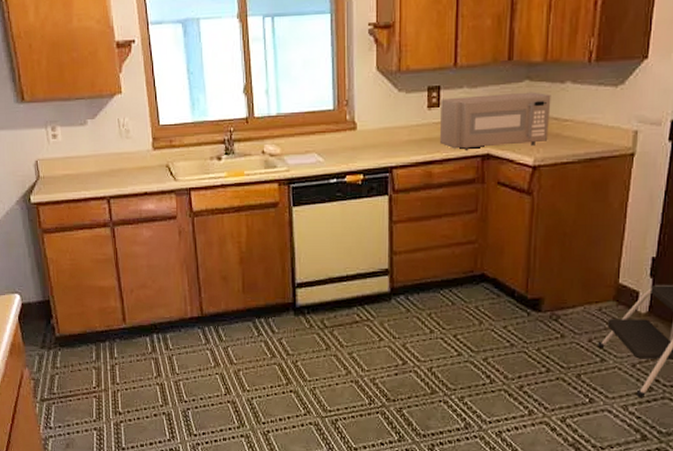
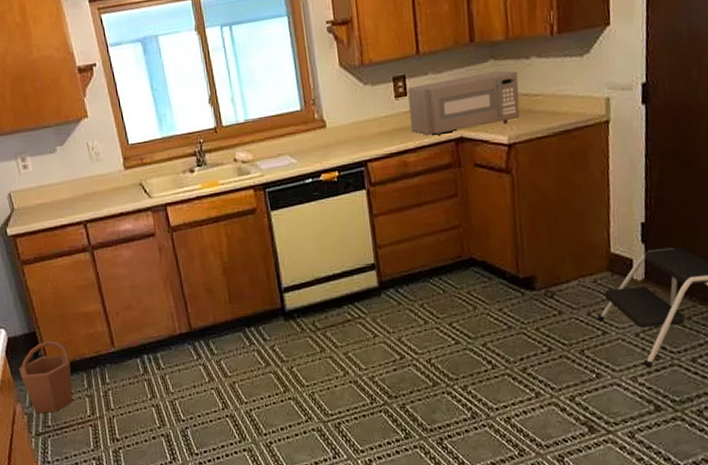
bucket: none [30,310,81,381] -> present [19,340,73,414]

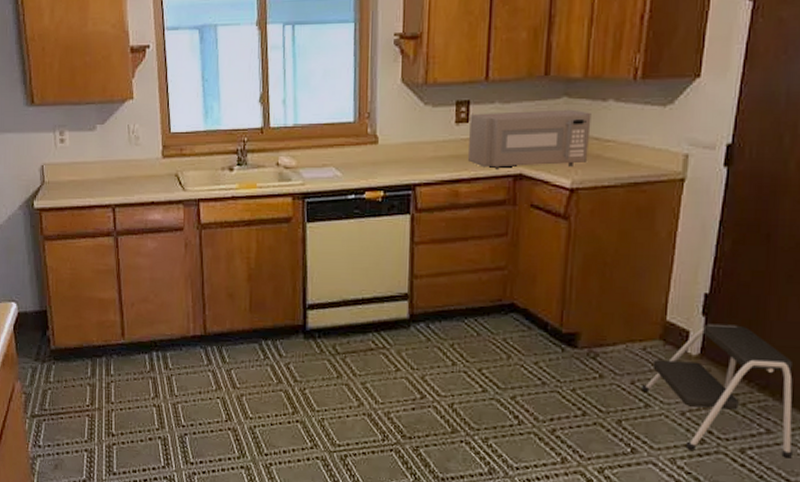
bucket: present [19,340,73,414] -> none [24,321,77,396]

